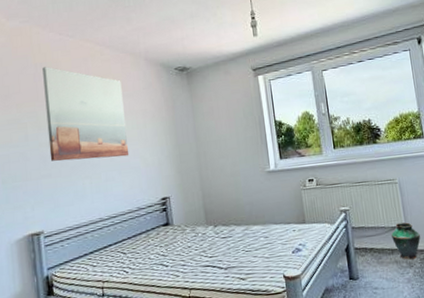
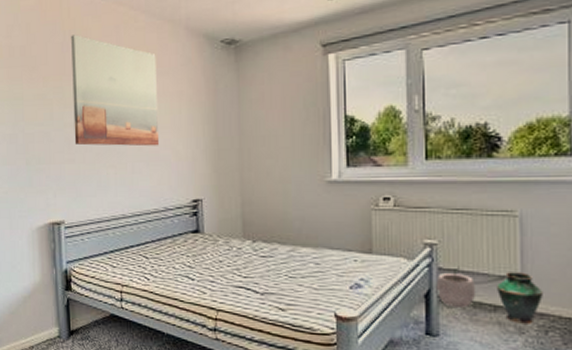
plant pot: none [352,224,379,255] -> present [436,266,477,307]

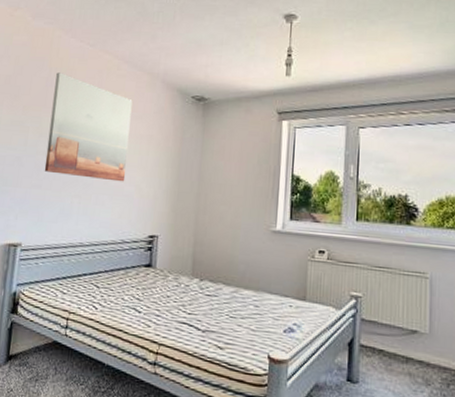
plant pot: present [436,266,477,307] -> none [358,318,392,357]
vase: present [495,272,542,324] -> none [408,327,446,377]

